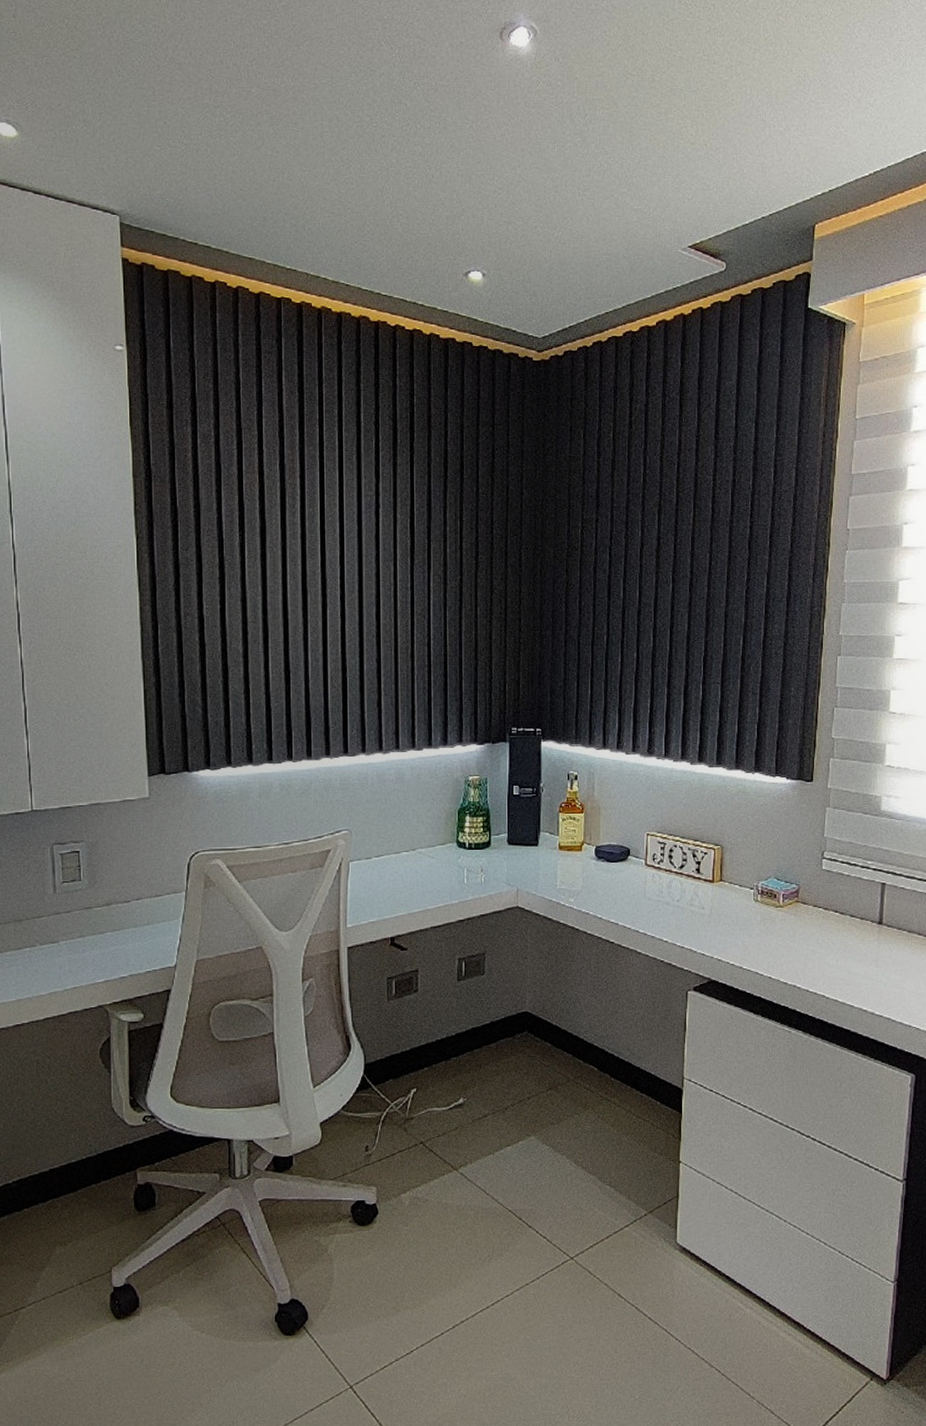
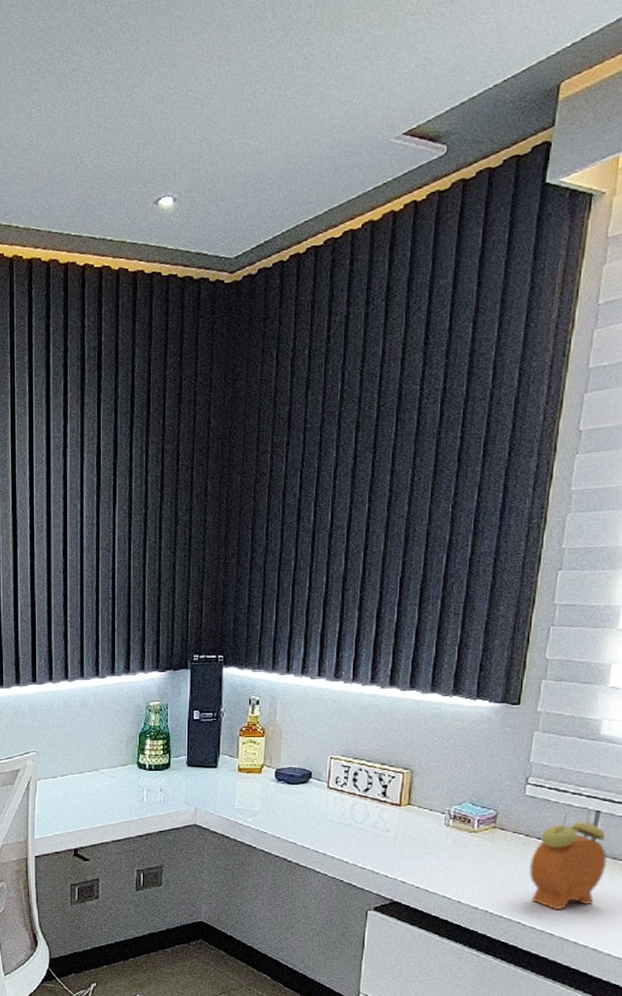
alarm clock: none [830,881,893,982] -> present [529,809,607,911]

